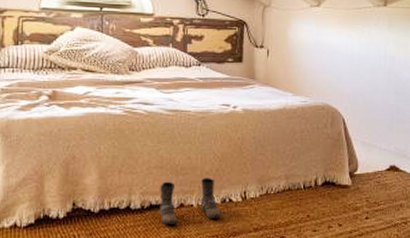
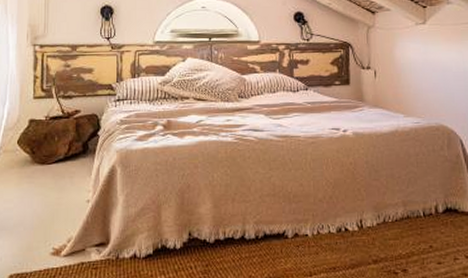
boots: present [159,178,221,224] -> none [273,206,337,256]

